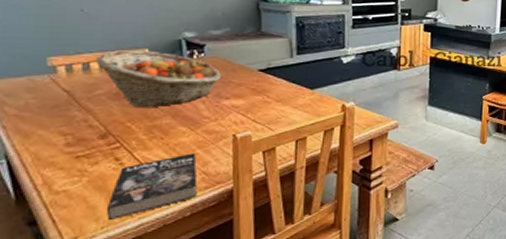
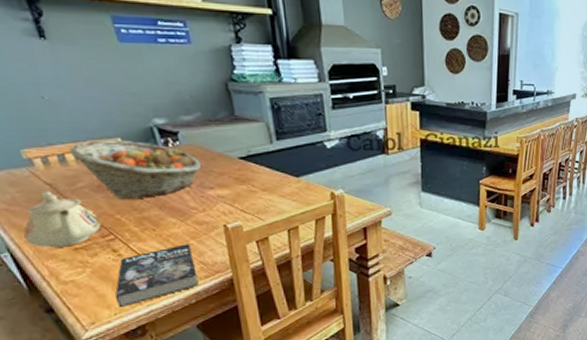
teapot: none [27,98,110,155] -> present [23,191,102,248]

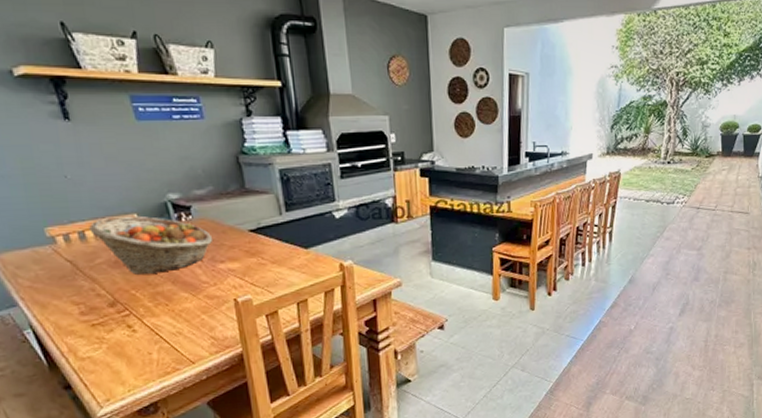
teapot: present [23,191,102,248] -> none [45,268,118,324]
book: present [114,244,199,308] -> none [129,318,209,385]

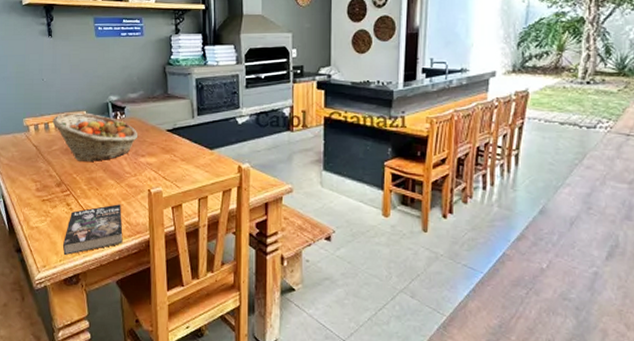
book: none [129,318,209,385] -> present [62,204,123,256]

